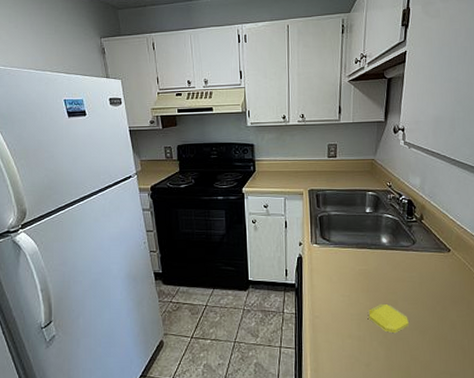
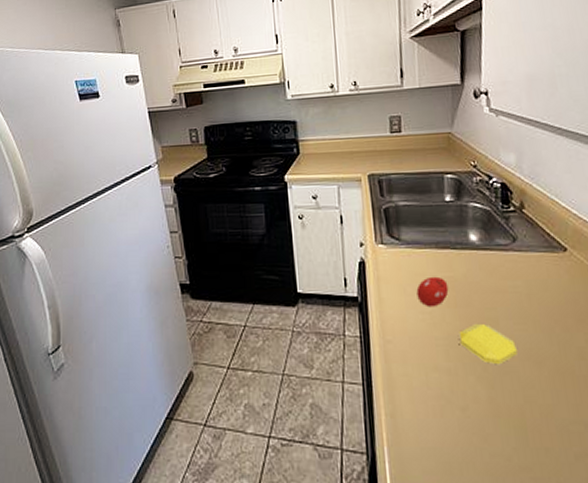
fruit: none [340,269,363,292] -> present [416,276,449,307]

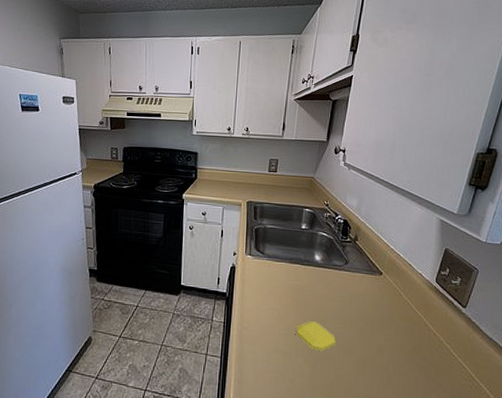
fruit: present [416,276,449,307] -> none [270,283,294,306]

